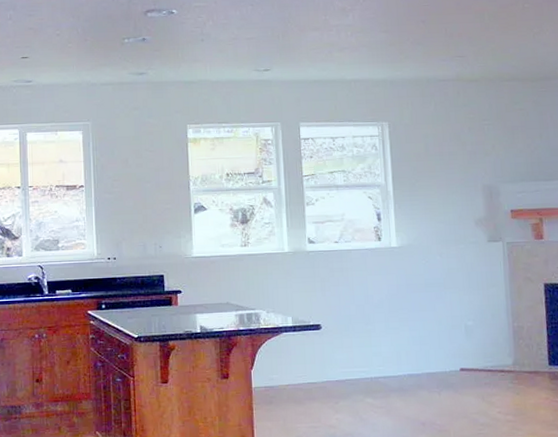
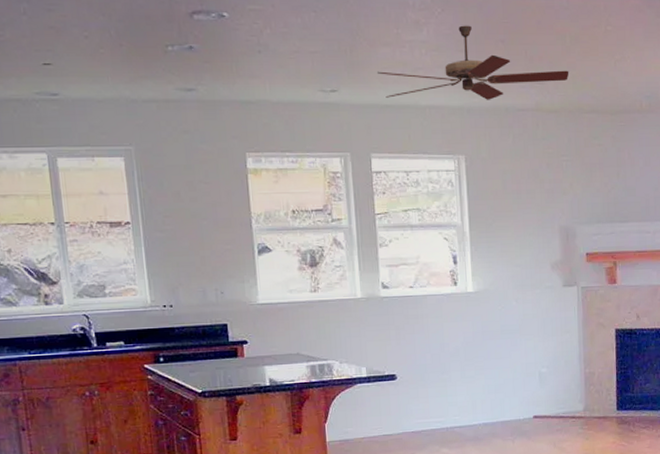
ceiling fan: none [307,9,489,74] -> present [378,25,569,100]

